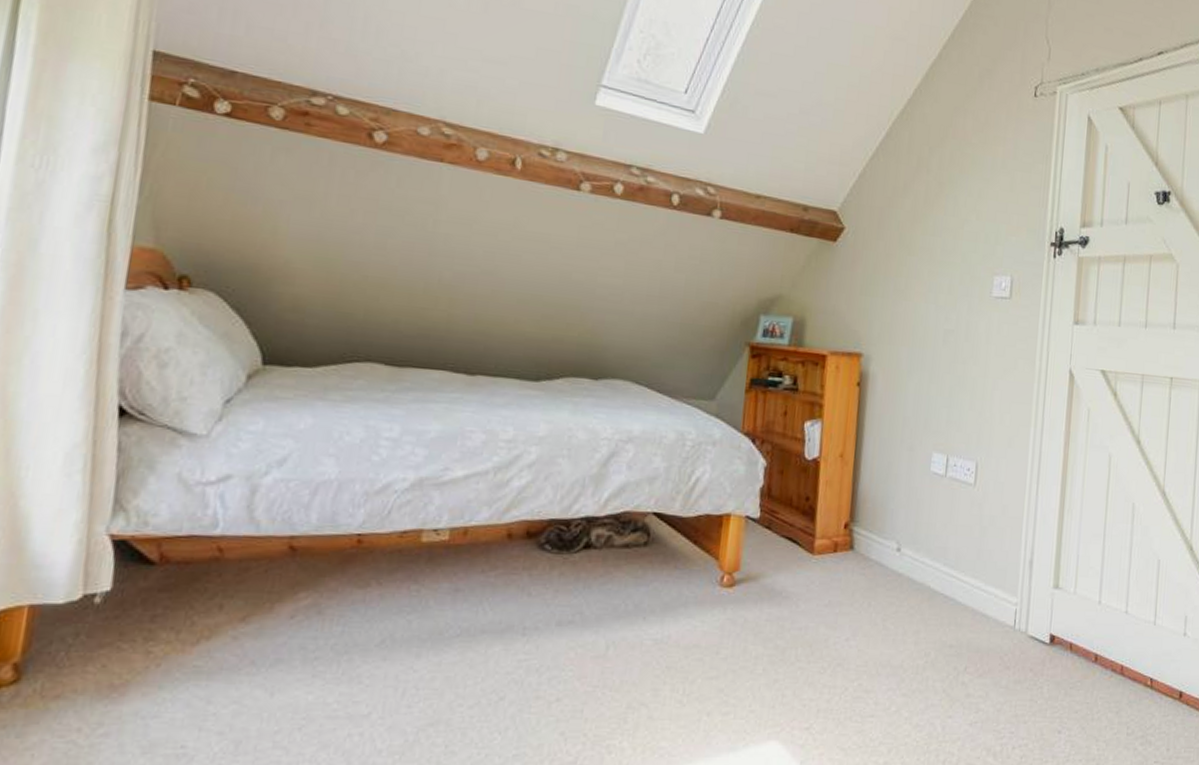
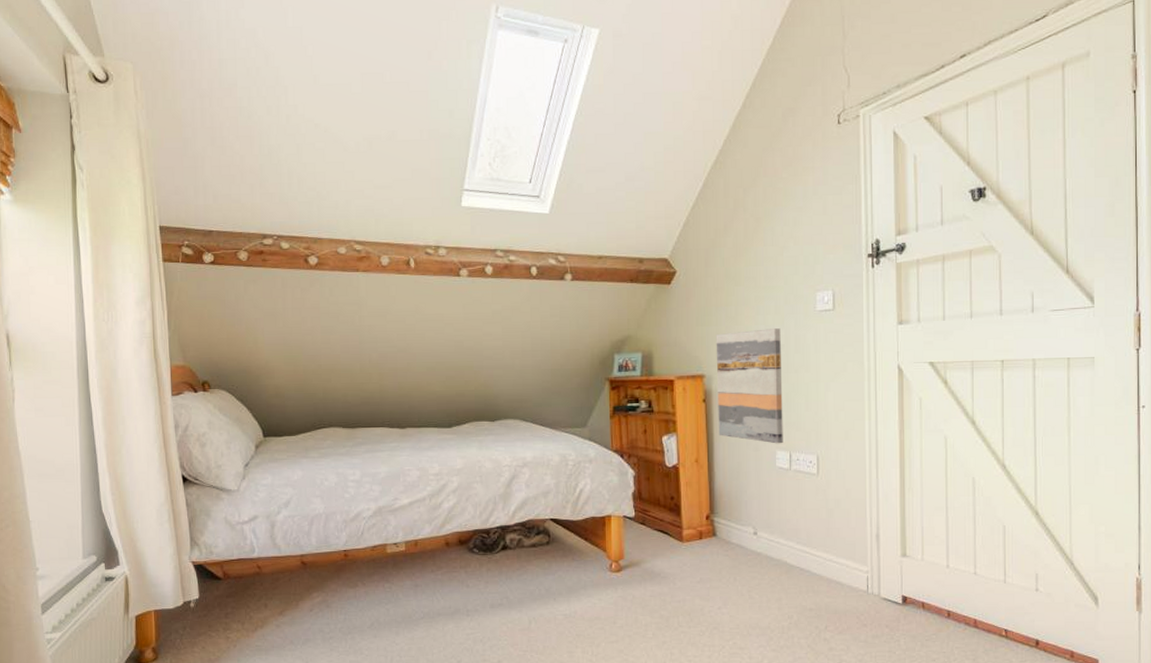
wall art: none [870,307,952,445] -> present [716,328,783,444]

